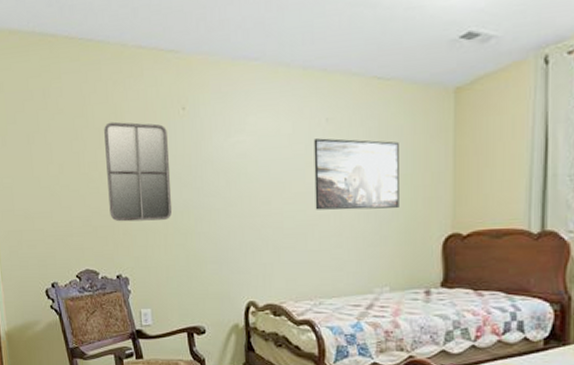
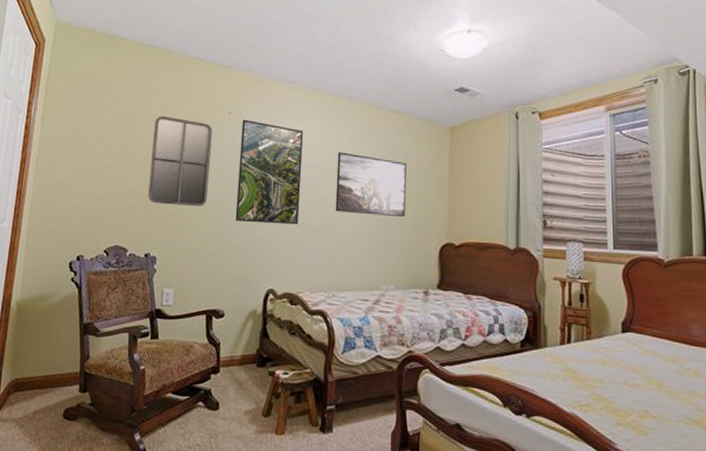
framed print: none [199,113,275,233] -> present [235,119,304,225]

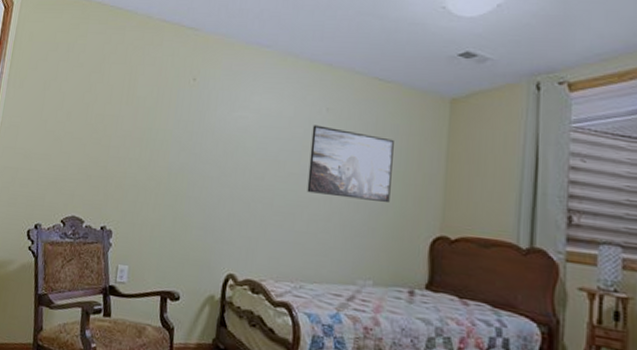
home mirror: present [148,115,212,206] -> none [106,81,176,179]
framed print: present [235,119,304,225] -> none [195,86,275,205]

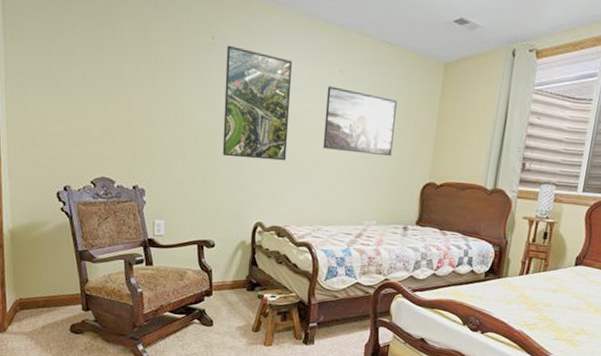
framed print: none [195,86,275,205] -> present [222,45,293,161]

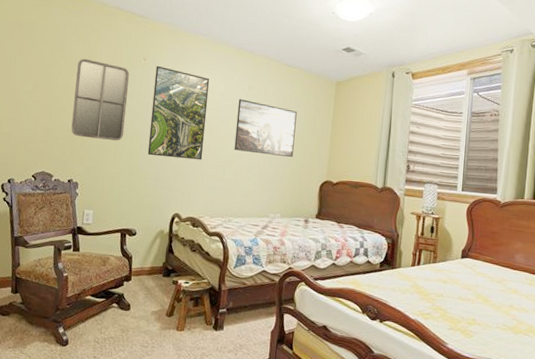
home mirror: none [131,37,195,139] -> present [71,58,129,141]

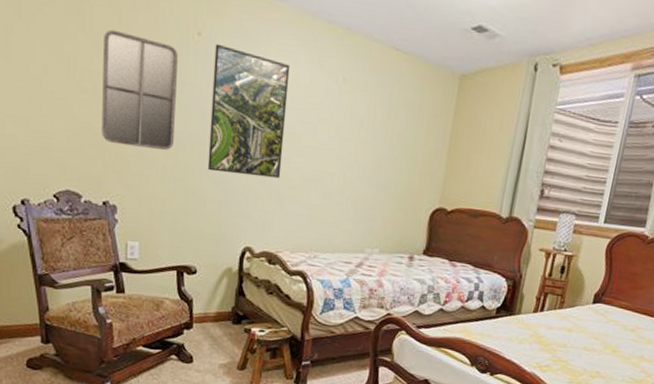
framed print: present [234,99,297,157] -> none [322,95,406,176]

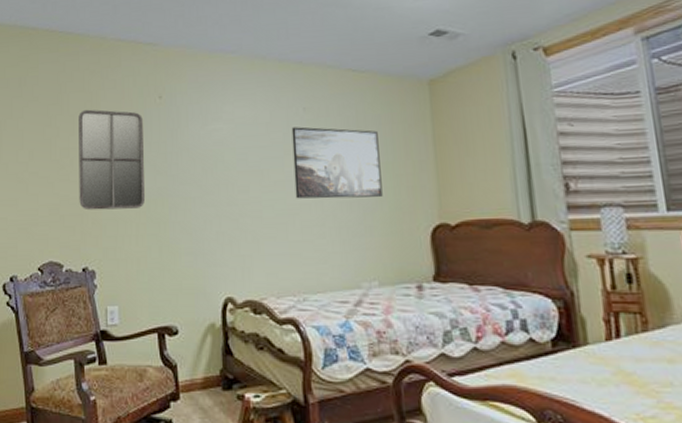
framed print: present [207,43,291,179] -> none [175,102,254,222]
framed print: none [322,95,406,176] -> present [291,126,383,199]

